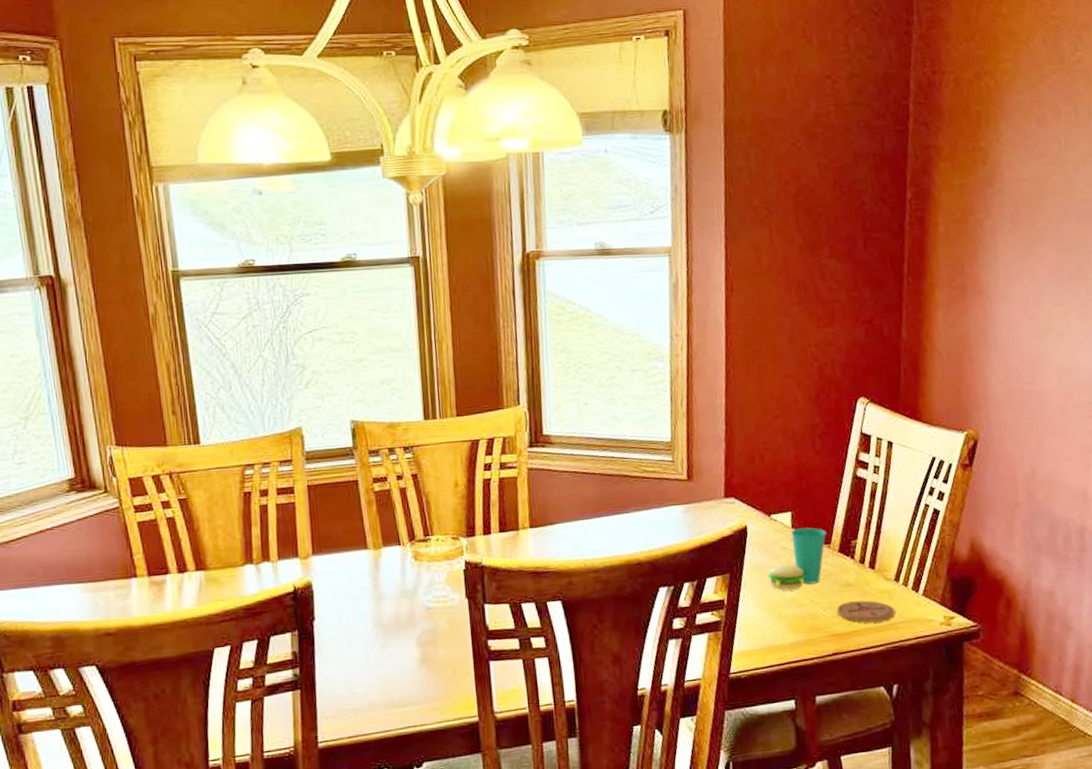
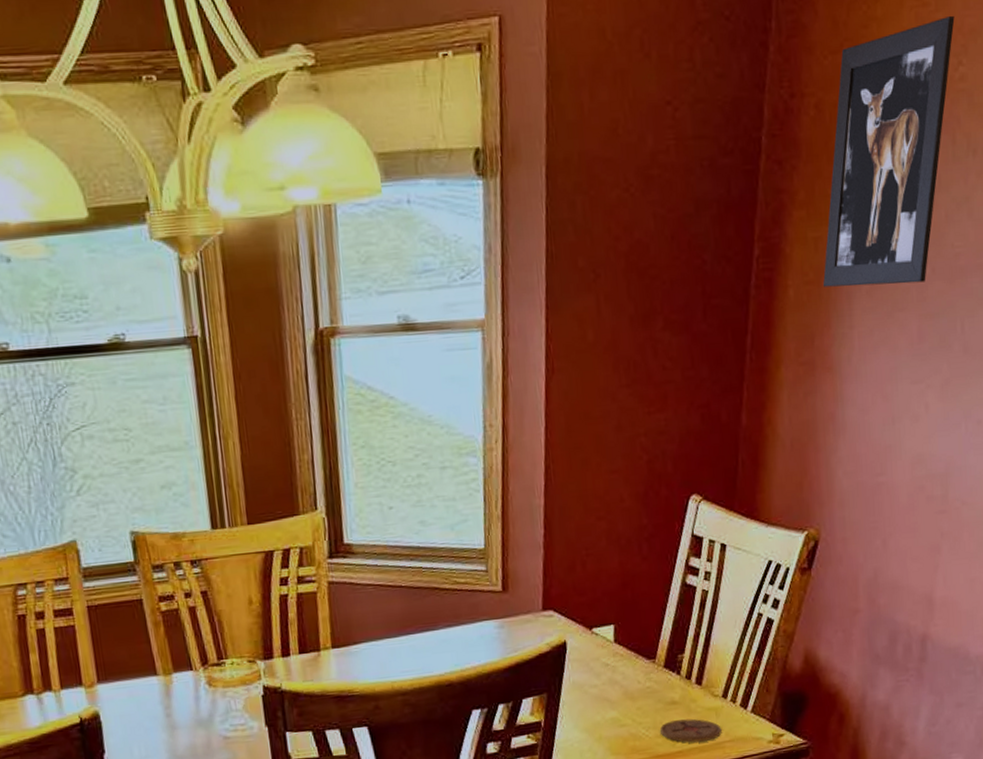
cup: present [768,527,826,591] -> none [588,641,651,711]
wall art: none [969,13,1069,225] -> present [822,15,955,287]

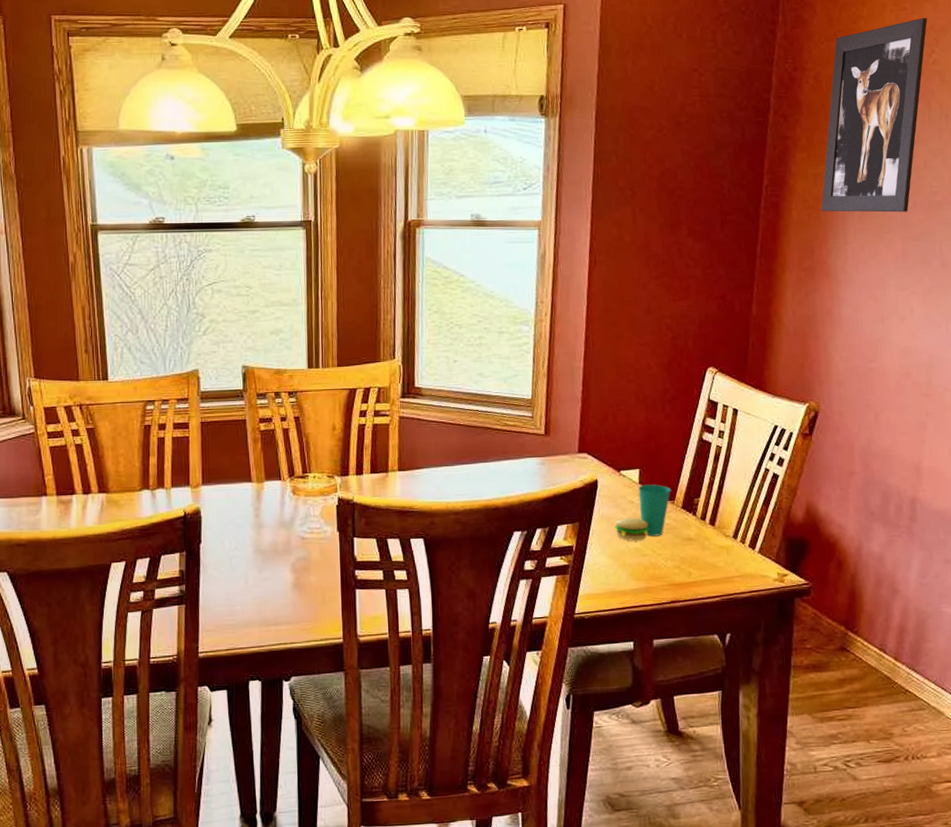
cup: none [588,641,651,711] -> present [614,484,671,541]
coaster: present [660,718,722,743] -> none [677,554,732,575]

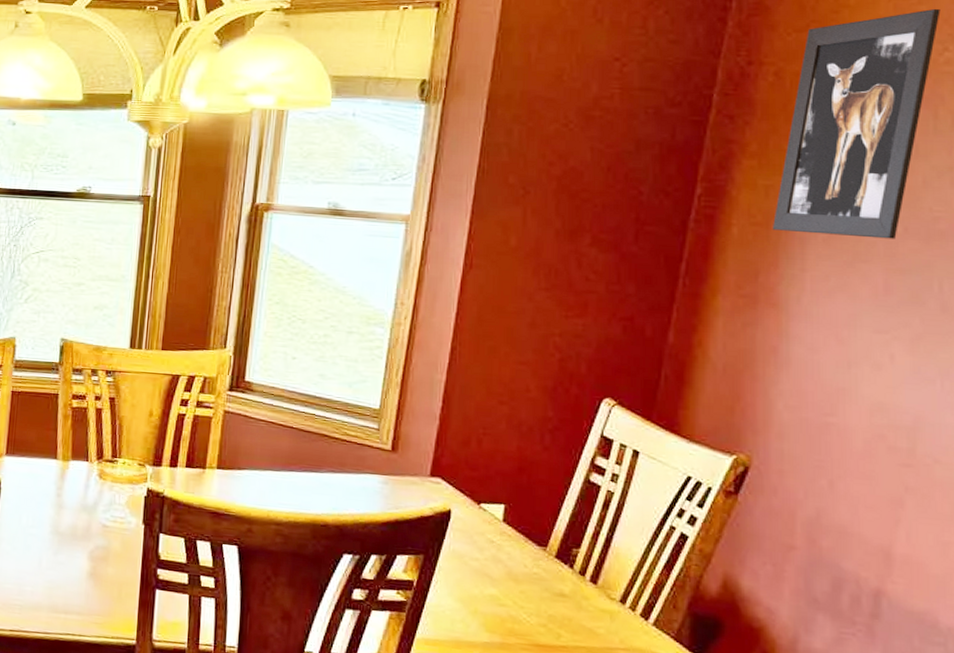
cup: present [614,484,671,541] -> none [467,523,543,587]

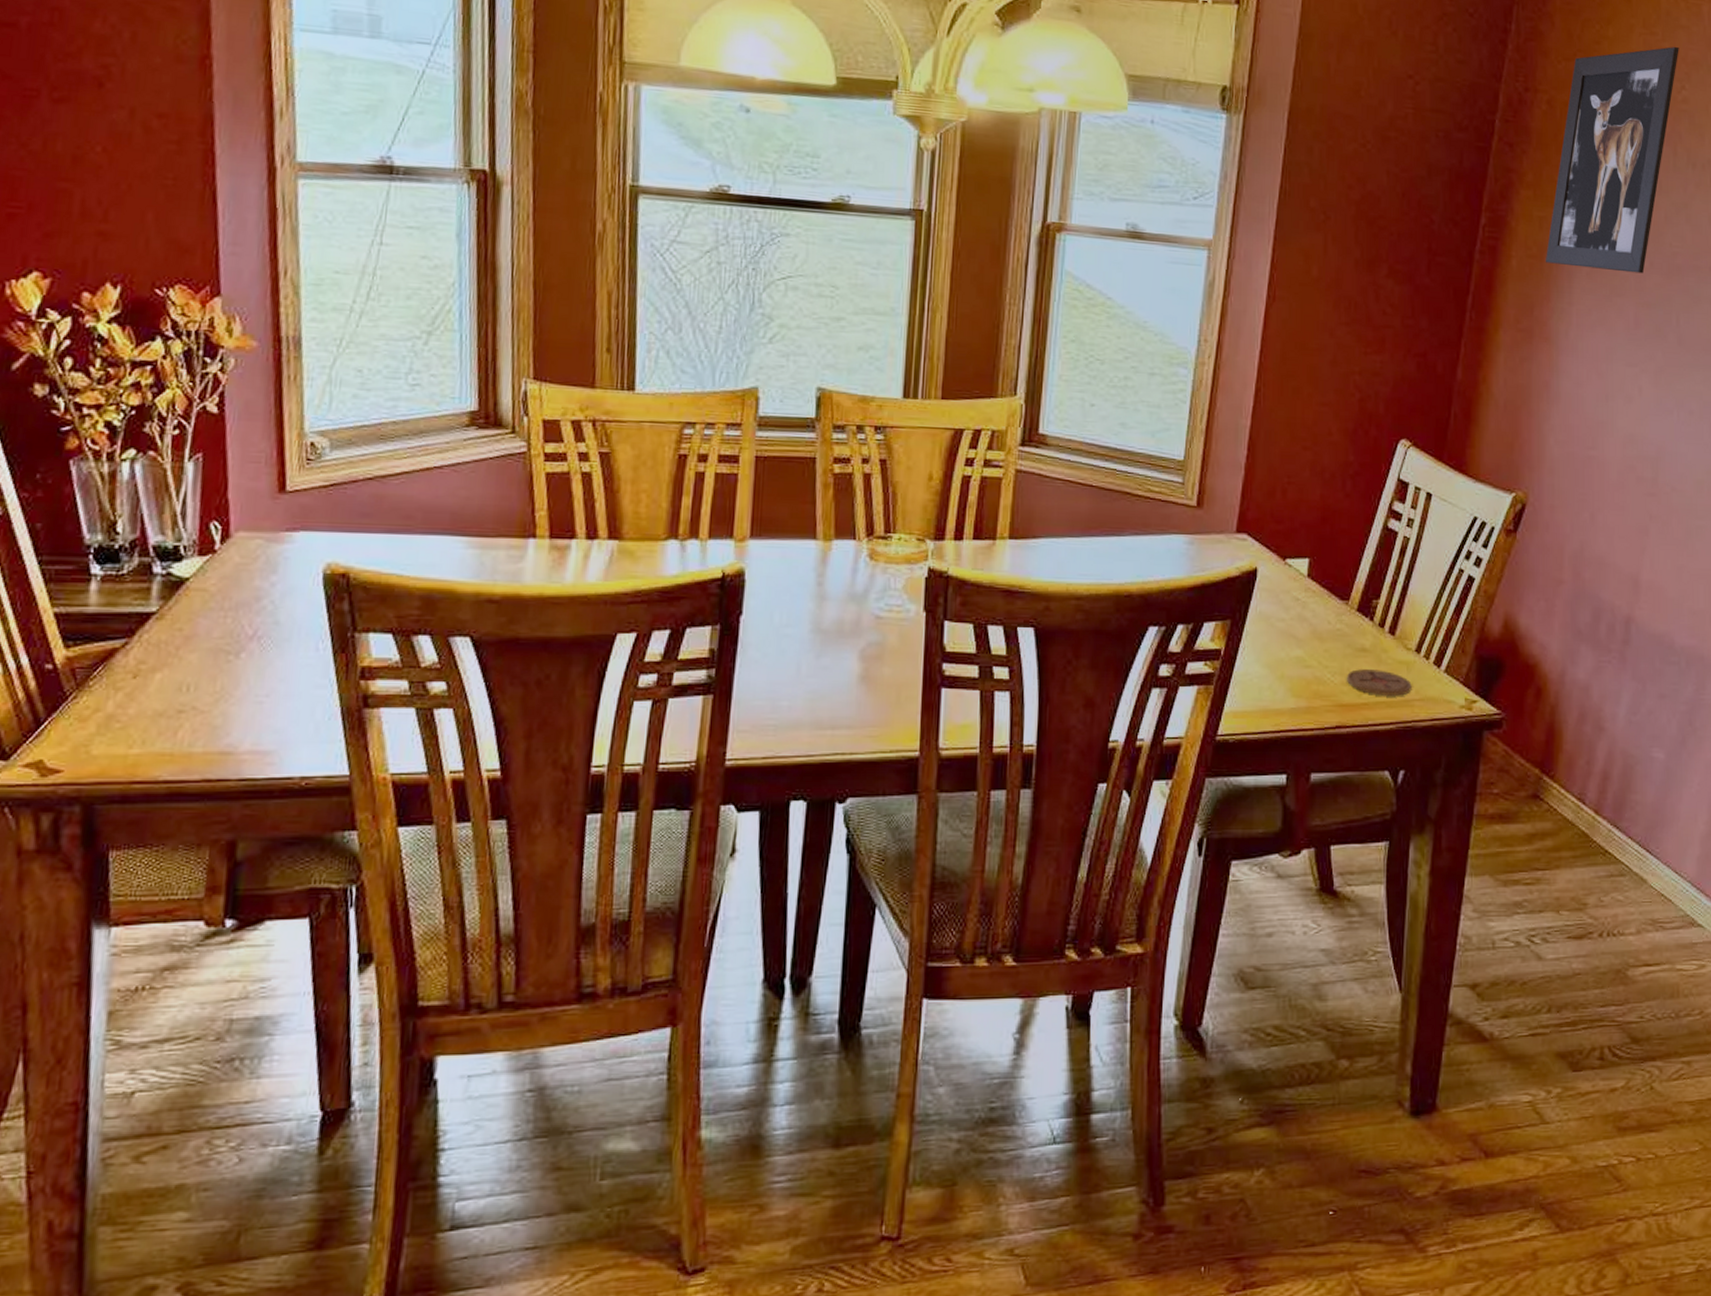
coaster: none [544,612,616,644] -> present [1347,669,1412,696]

